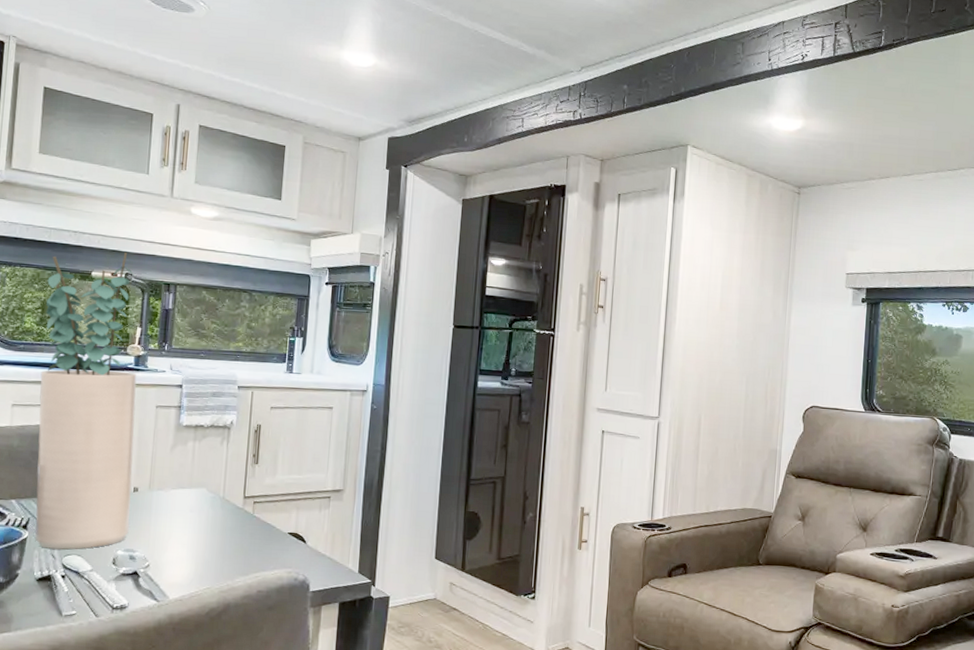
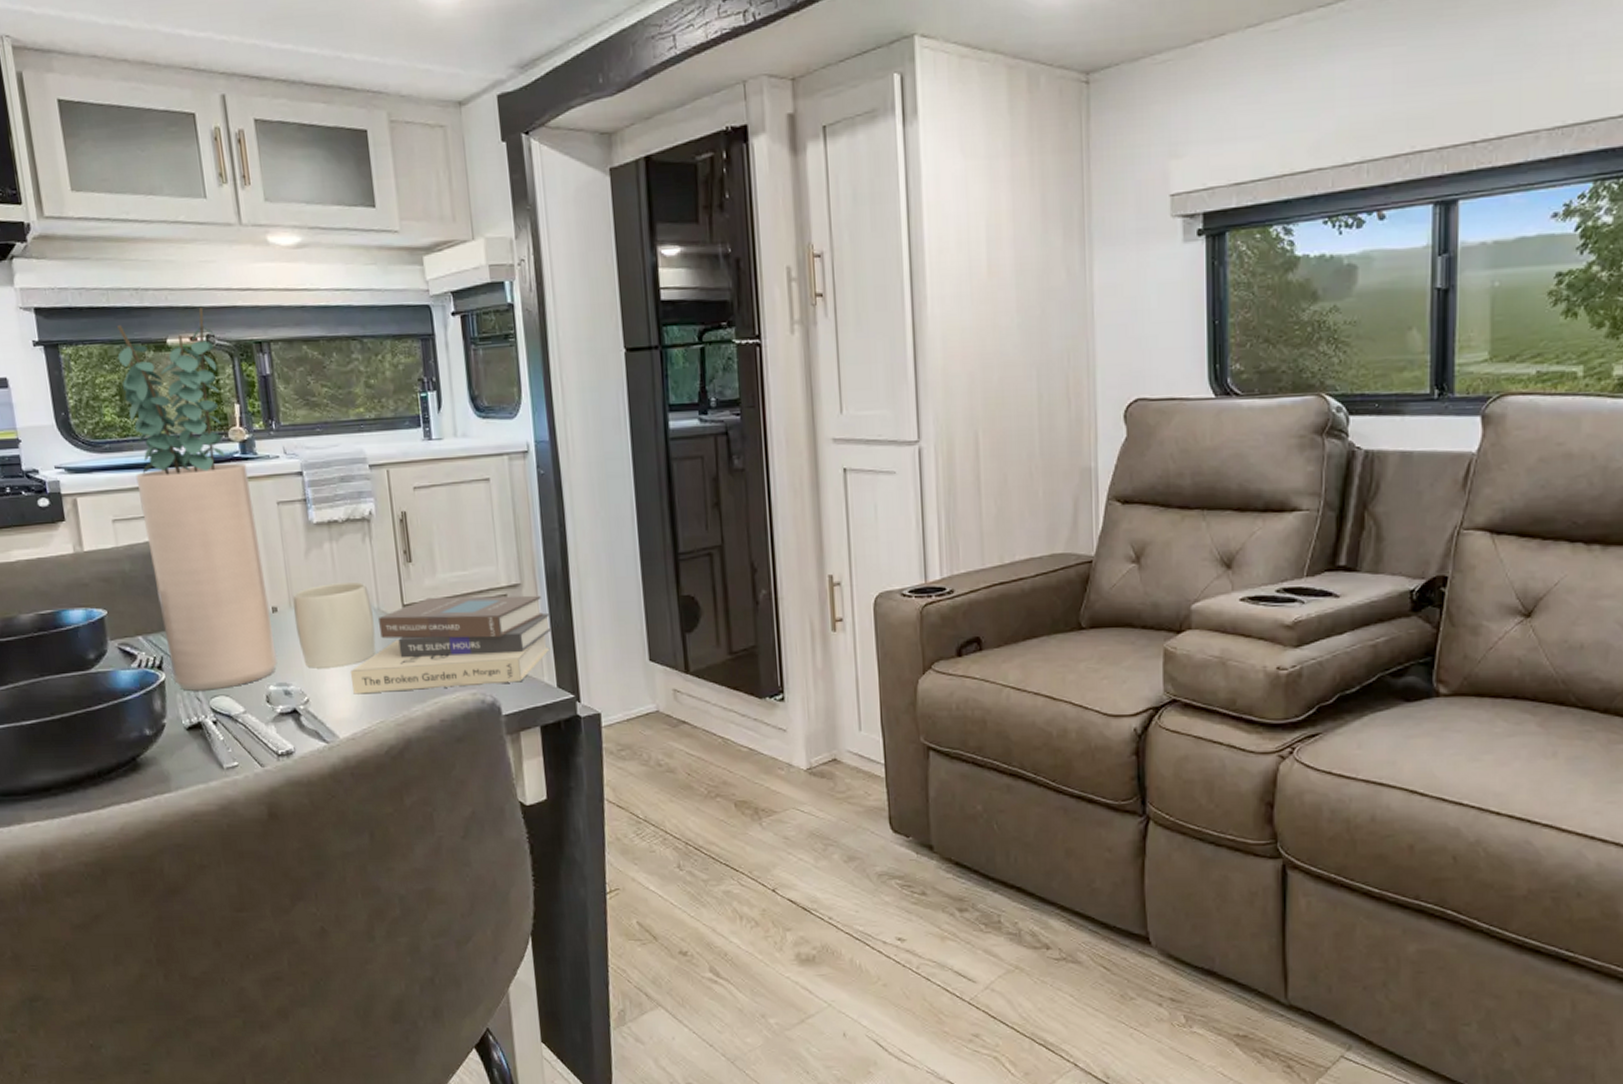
mug: none [150,473,219,541] -> present [293,582,376,669]
books: none [189,493,362,566] -> present [350,595,552,694]

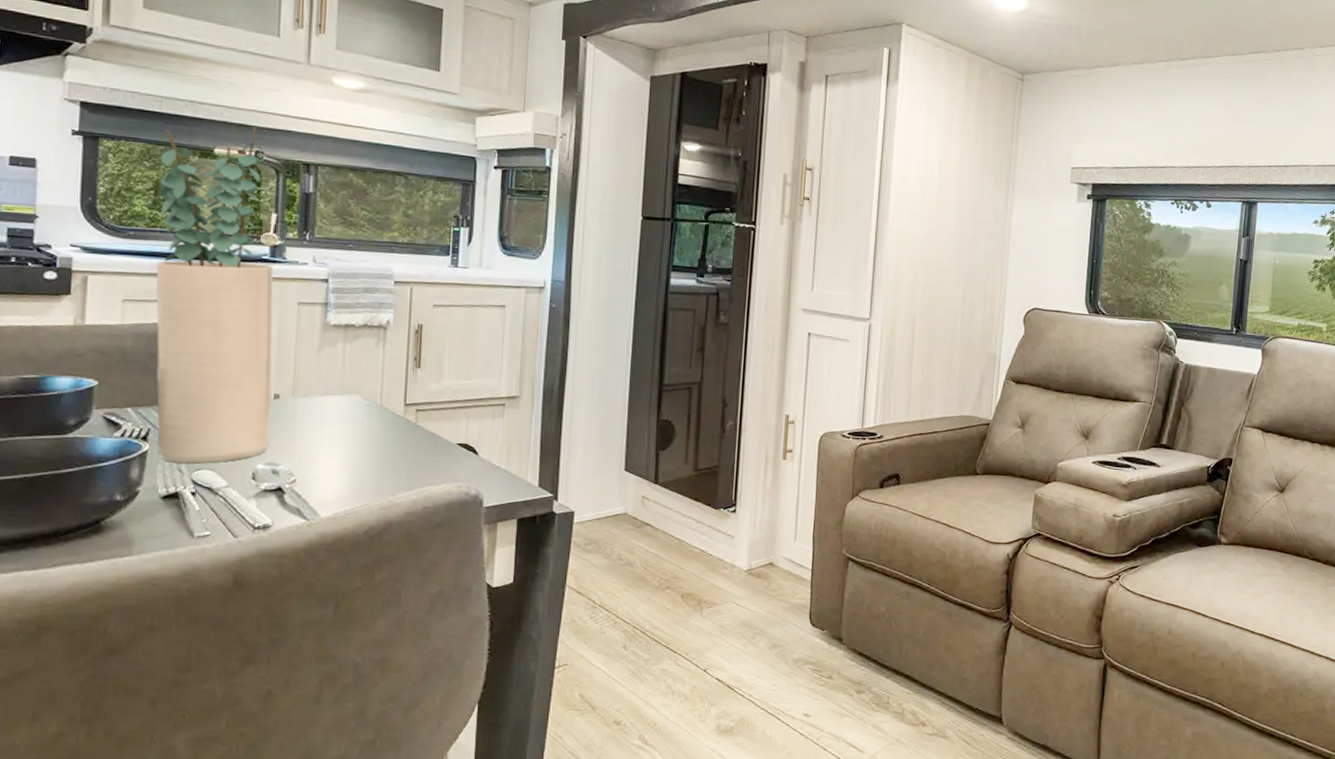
mug: present [293,582,376,669] -> none [294,378,375,453]
books: present [350,595,552,694] -> none [342,400,542,480]

